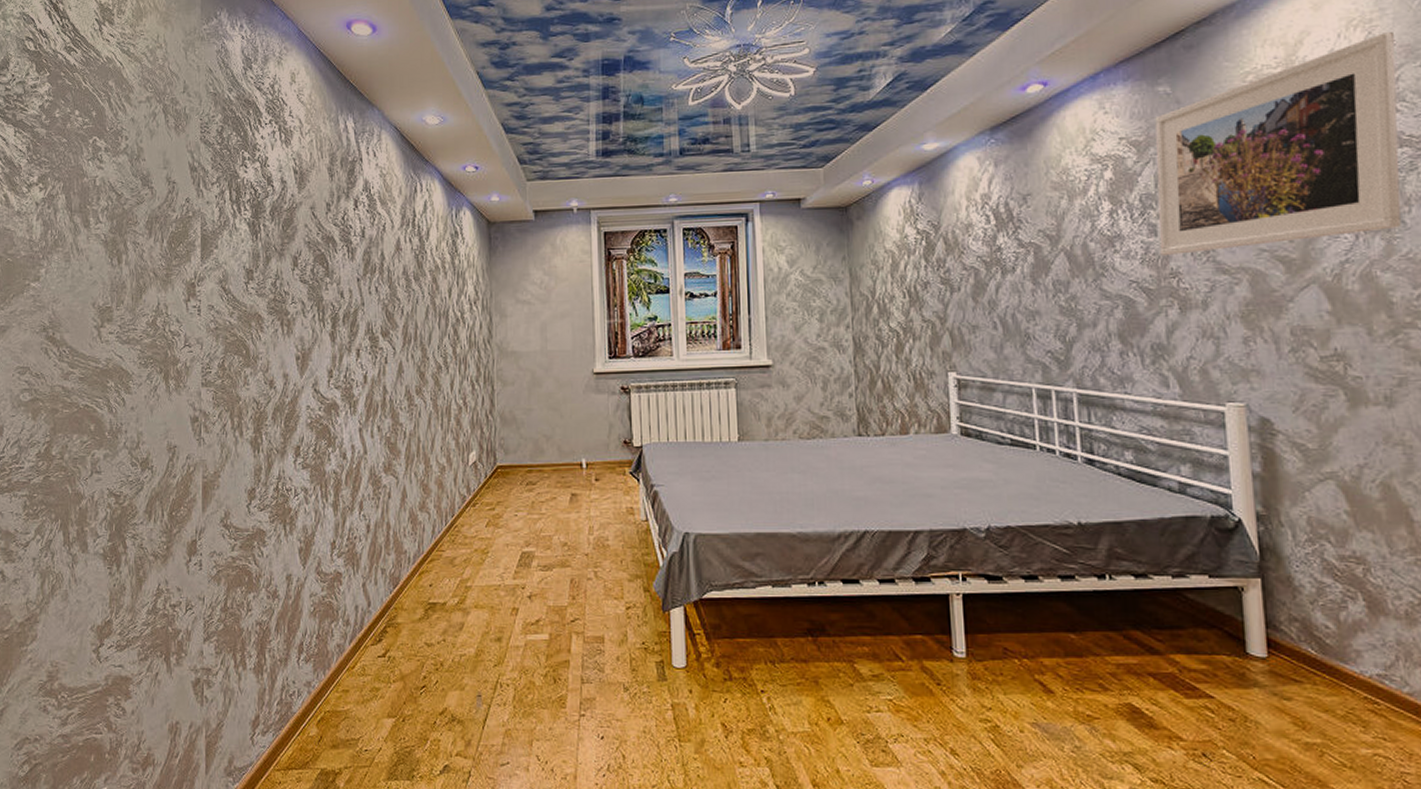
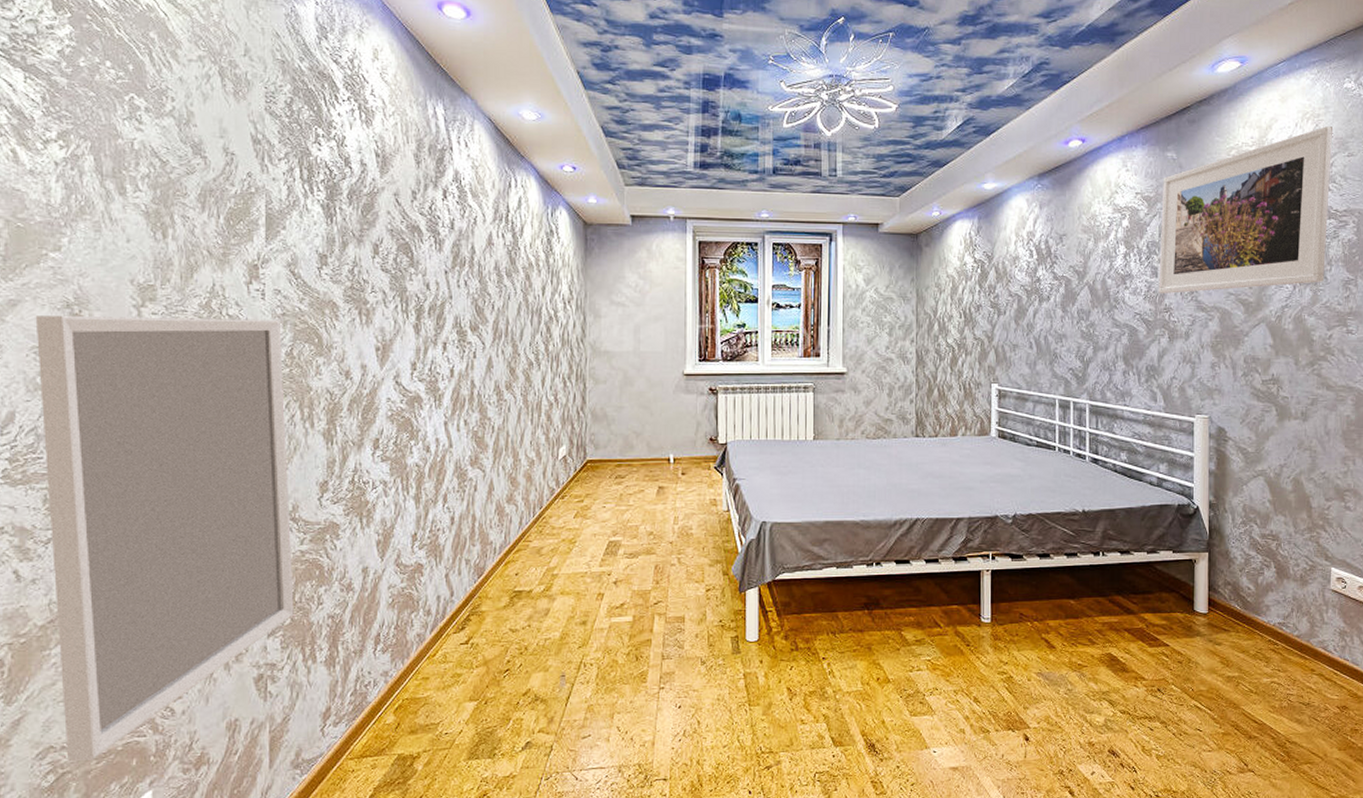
home mirror: none [20,333,226,755] -> present [35,316,294,762]

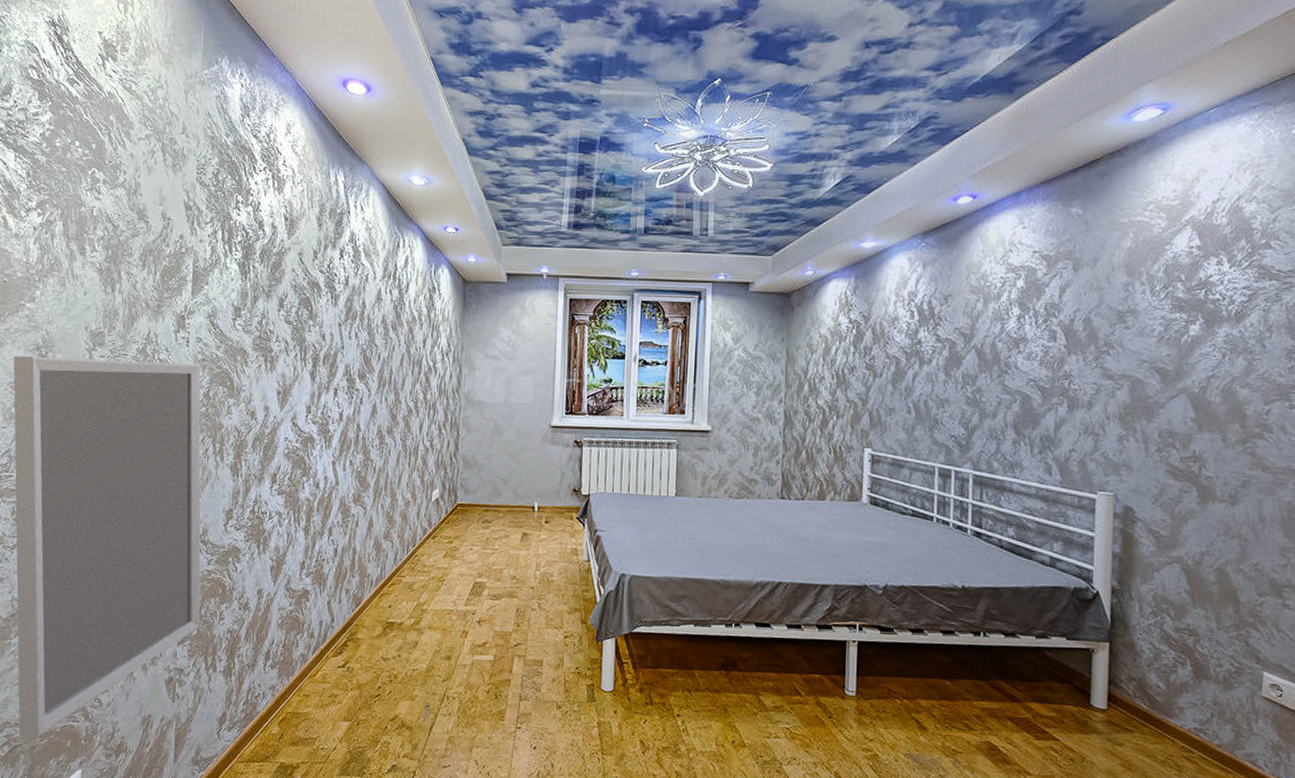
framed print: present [1158,126,1332,293] -> none [1057,177,1276,359]

